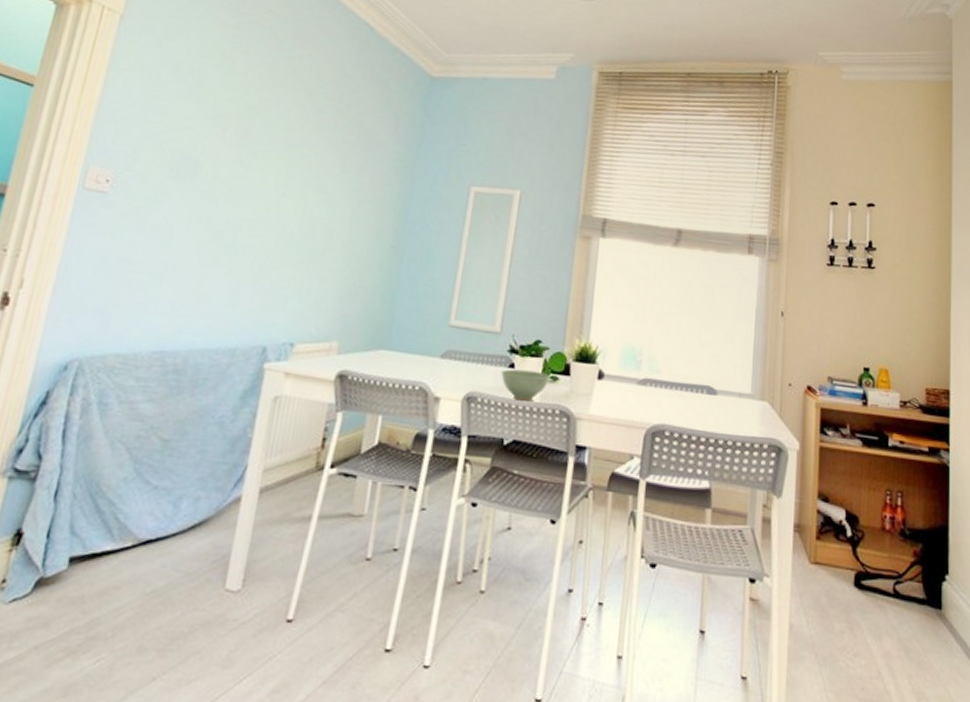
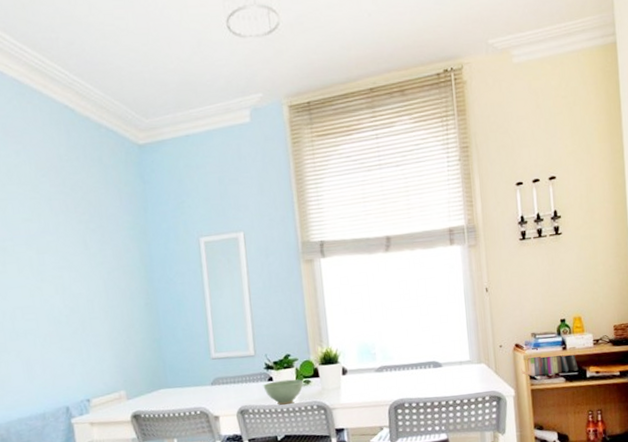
books: none [810,392,879,436] -> present [521,346,579,377]

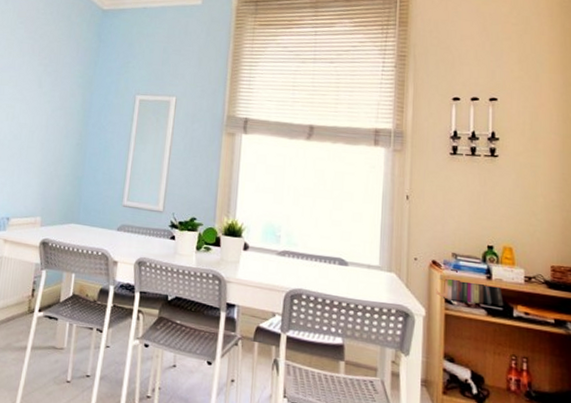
bowl: present [263,379,304,406] -> none [164,240,204,267]

